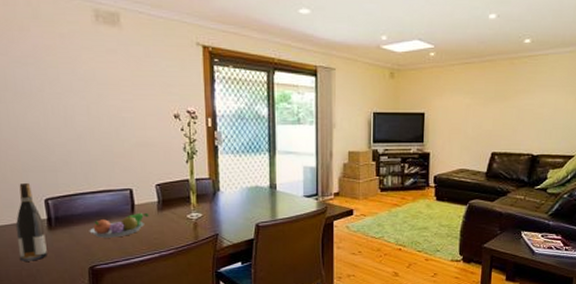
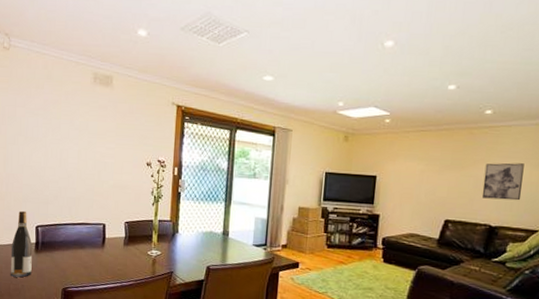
fruit bowl: present [89,212,149,238] -> none [66,245,117,265]
wall art: none [524,91,561,129] -> present [482,163,524,201]

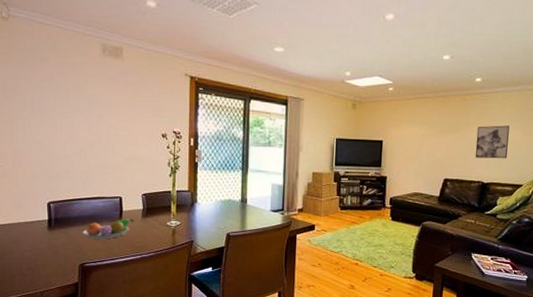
wine bottle: present [10,210,33,278] -> none [21,187,45,256]
fruit bowl: none [66,245,117,265] -> present [82,218,135,239]

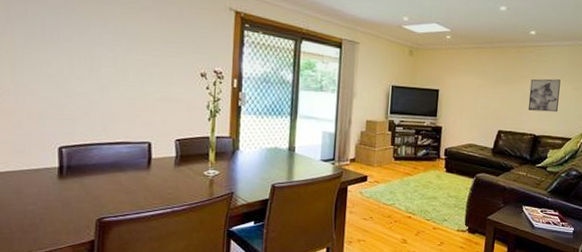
fruit bowl: present [82,218,135,239] -> none [101,166,166,190]

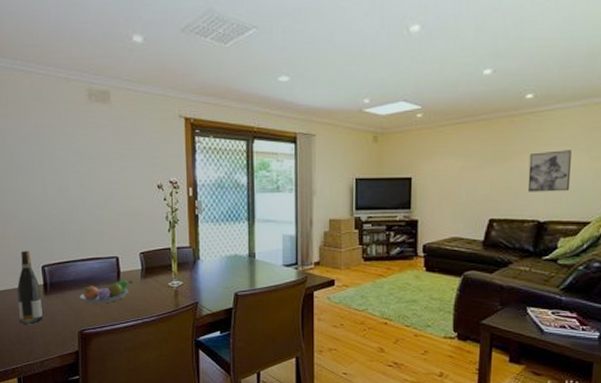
wine bottle: none [23,129,55,210] -> present [16,250,43,324]
fruit bowl: none [101,166,166,190] -> present [79,280,133,304]

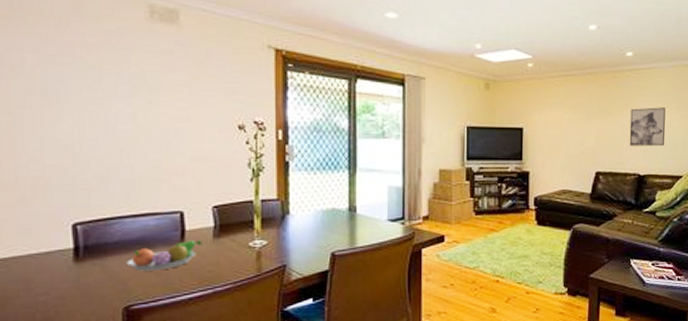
wine bottle: present [16,250,43,324] -> none [32,203,71,301]

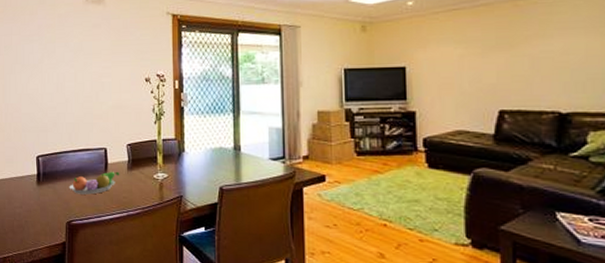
wall art: present [629,107,666,147] -> none [541,33,596,80]

